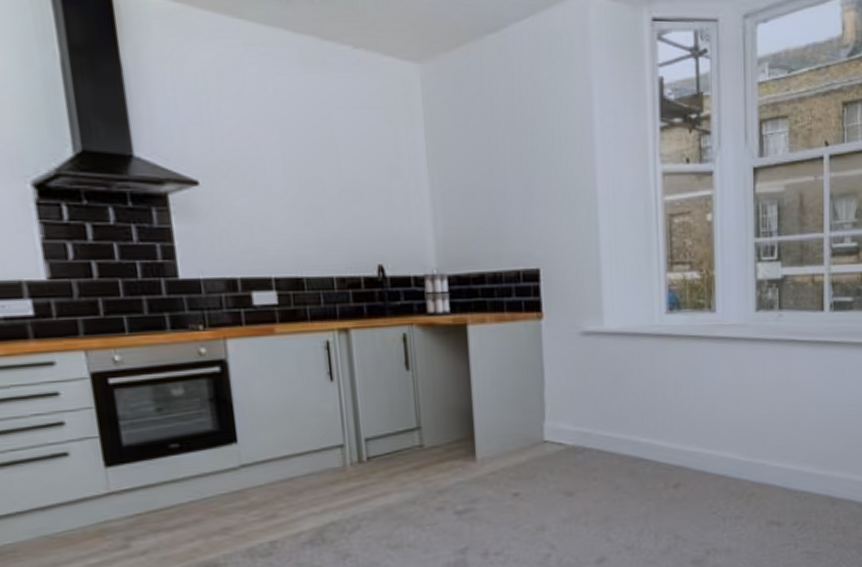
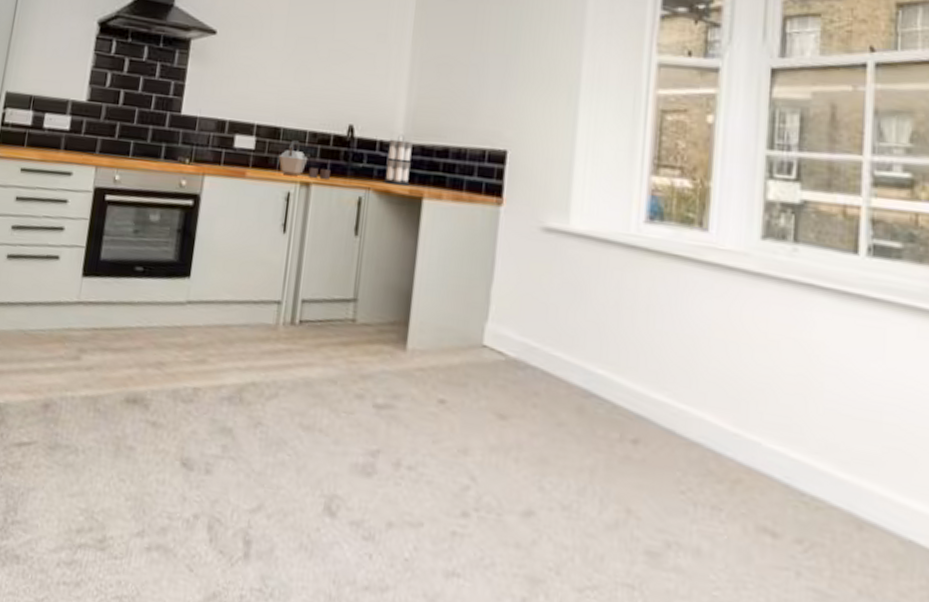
kettle: none [307,288,368,325] -> present [278,140,330,181]

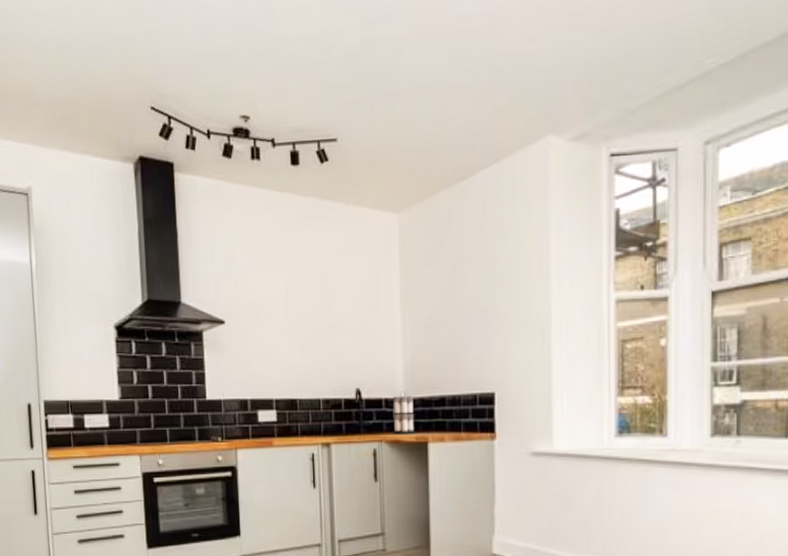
kettle: present [278,140,330,181] -> none [299,408,346,440]

